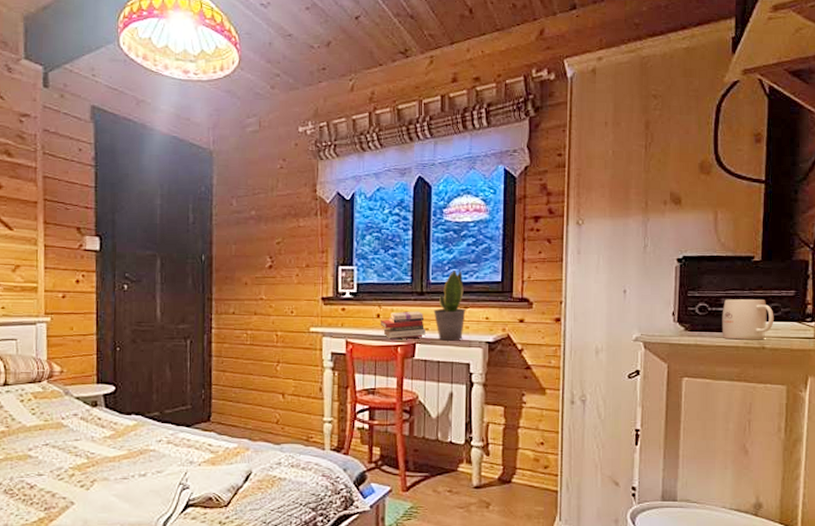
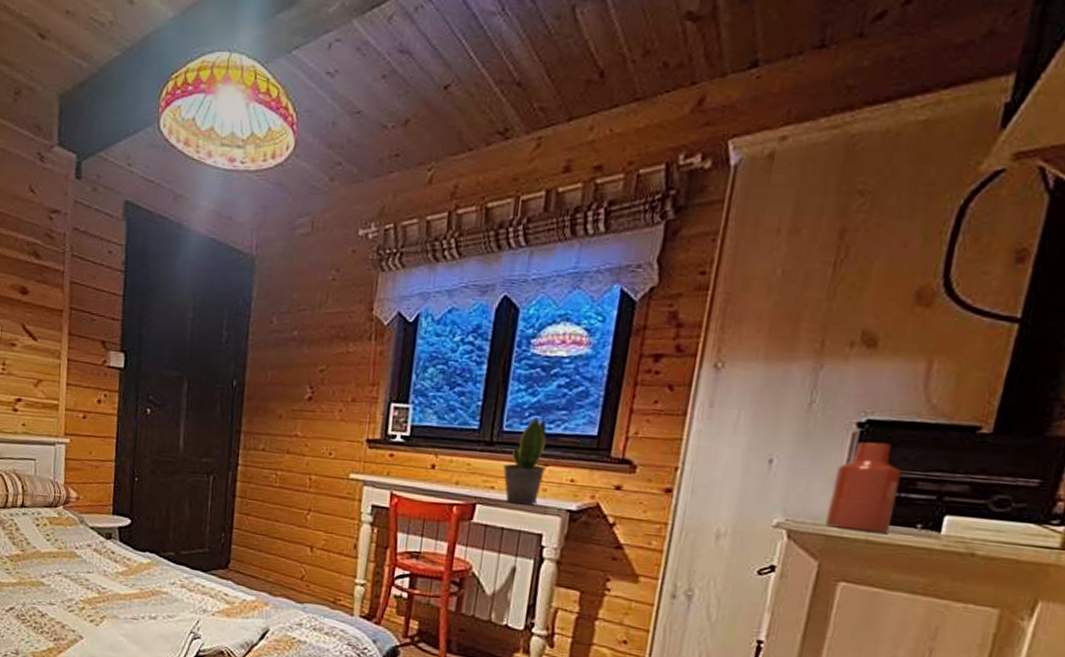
books: present [381,311,426,340] -> none [435,463,491,497]
vase: none [668,272,710,338] -> present [826,441,902,533]
mug: present [722,299,774,340] -> none [908,483,999,544]

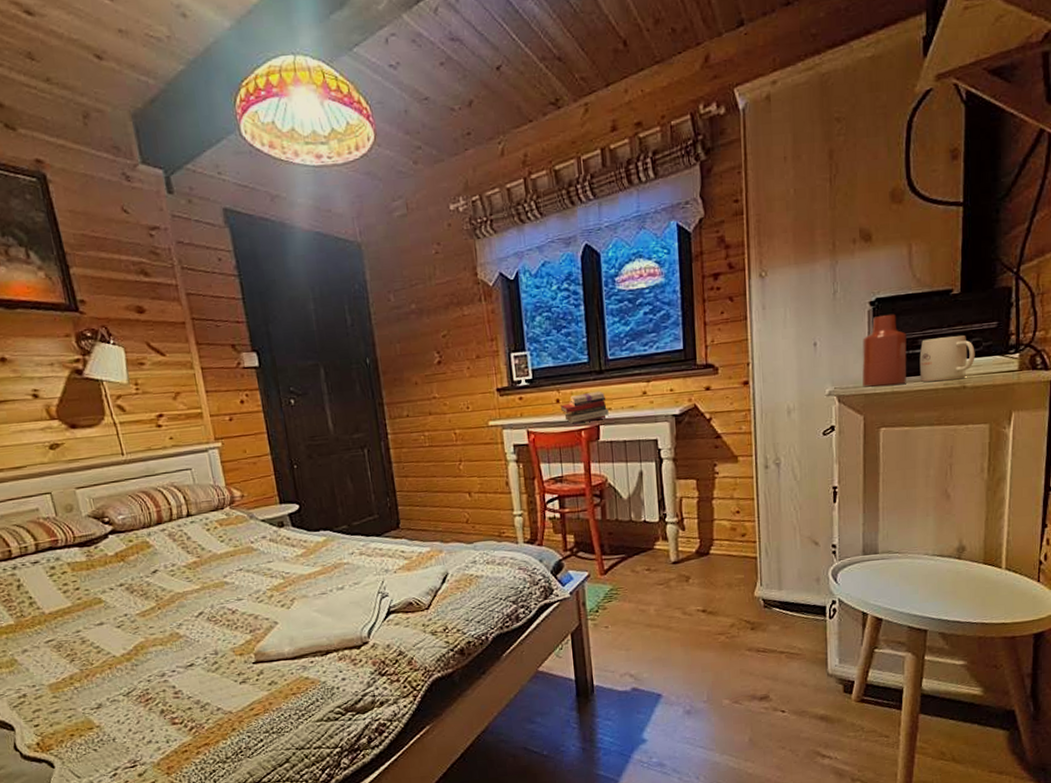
books: none [435,463,491,497] -> present [561,391,609,424]
potted plant: present [503,418,547,505] -> none [614,342,649,419]
mug: none [908,483,999,544] -> present [919,335,975,382]

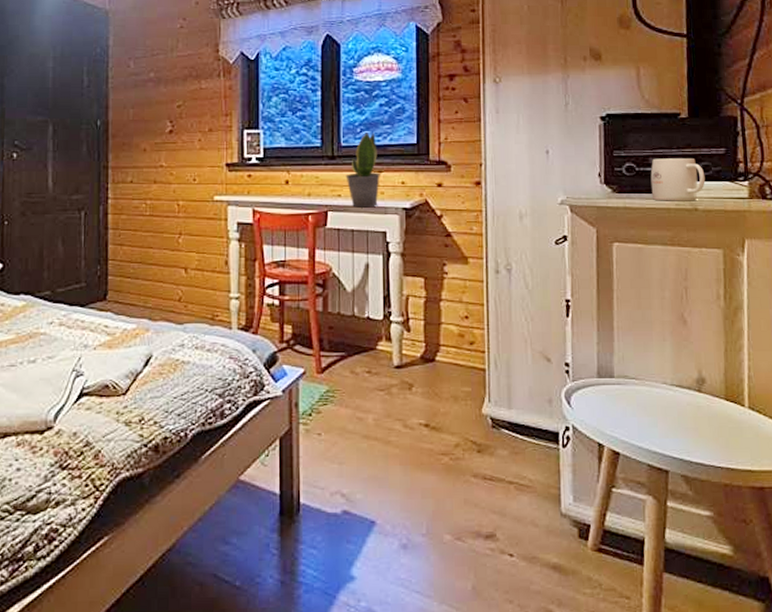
books: present [561,391,609,424] -> none [290,176,338,207]
potted plant: none [614,342,649,419] -> present [346,133,380,208]
vase: present [862,313,907,387] -> none [593,130,639,200]

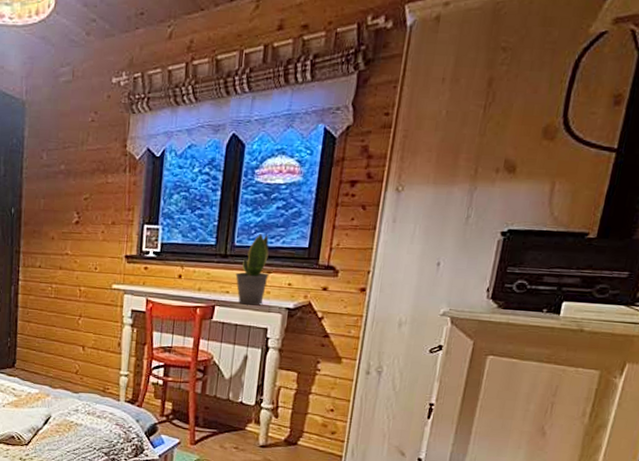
mug: present [650,158,705,201] -> none [537,277,600,323]

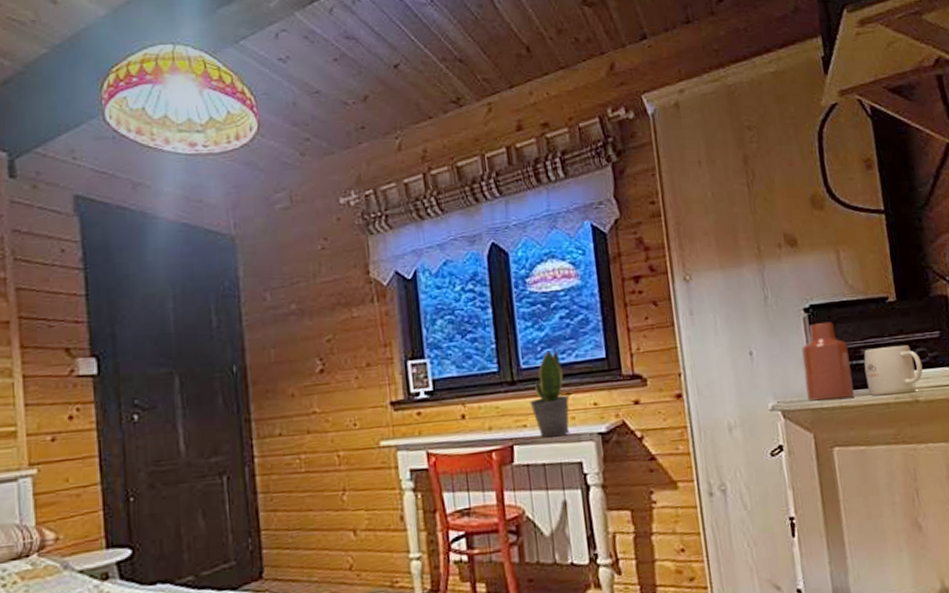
vase: none [478,246,533,317] -> present [801,321,855,401]
mug: none [537,277,600,323] -> present [863,345,923,396]

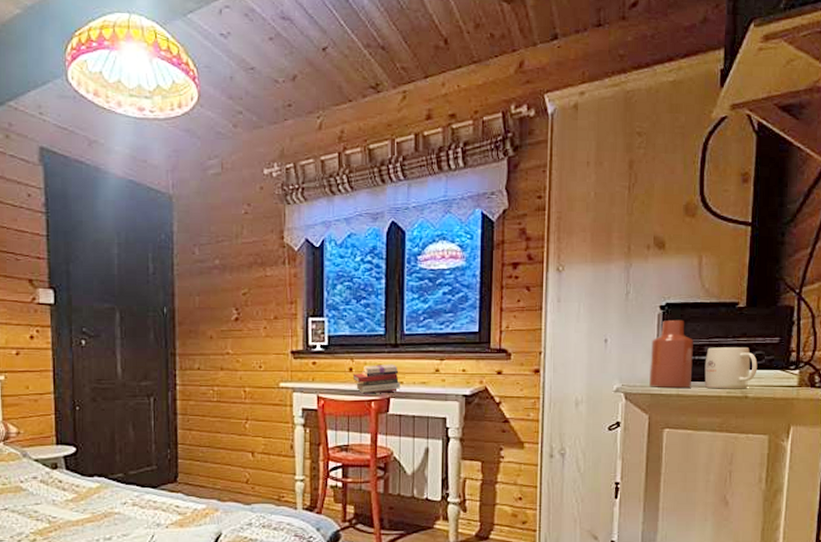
books: none [467,404,524,444] -> present [353,364,400,394]
potted plant: present [529,350,569,438] -> none [408,321,442,395]

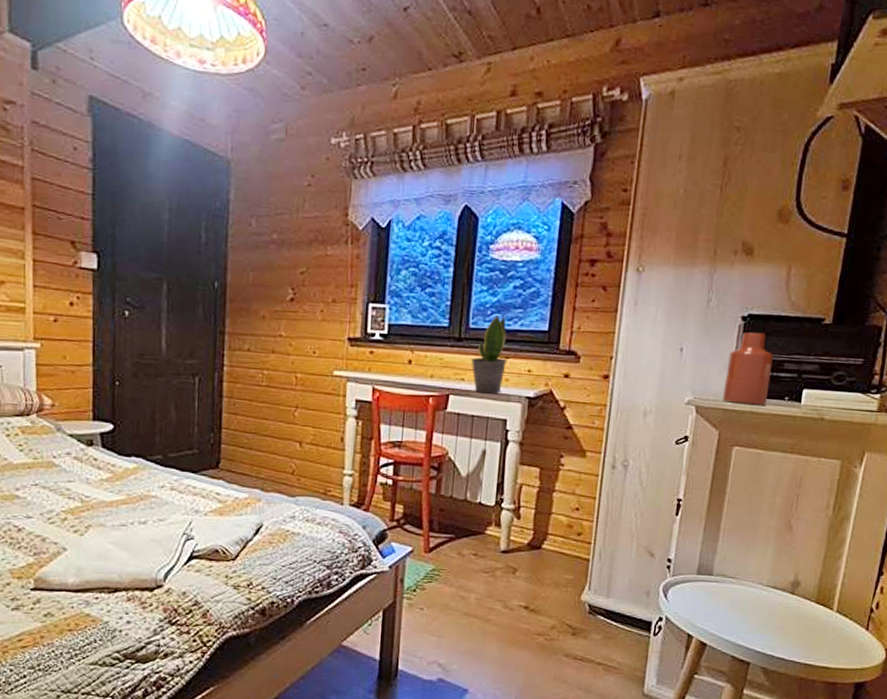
books: present [353,364,400,394] -> none [412,358,461,389]
potted plant: none [408,321,442,395] -> present [471,315,507,394]
mug: present [704,347,758,389] -> none [780,364,838,411]

